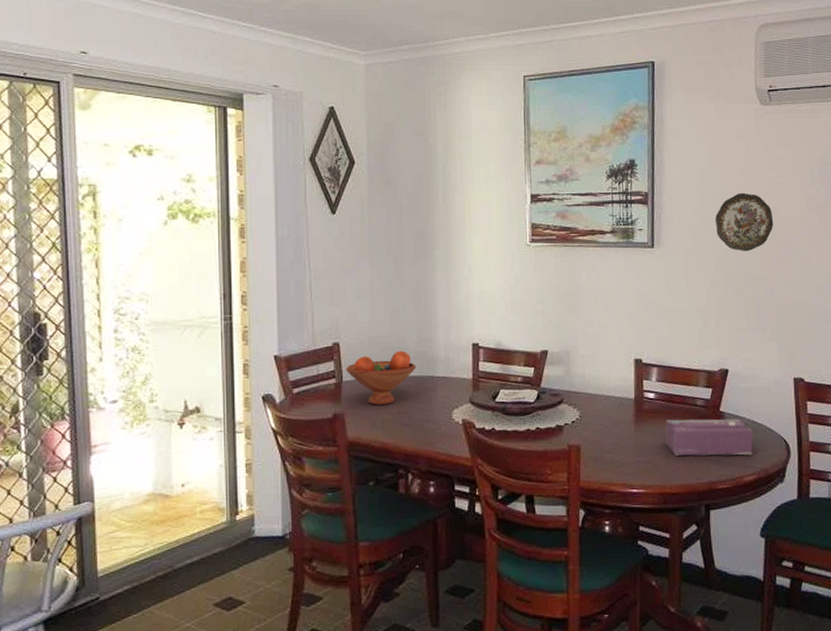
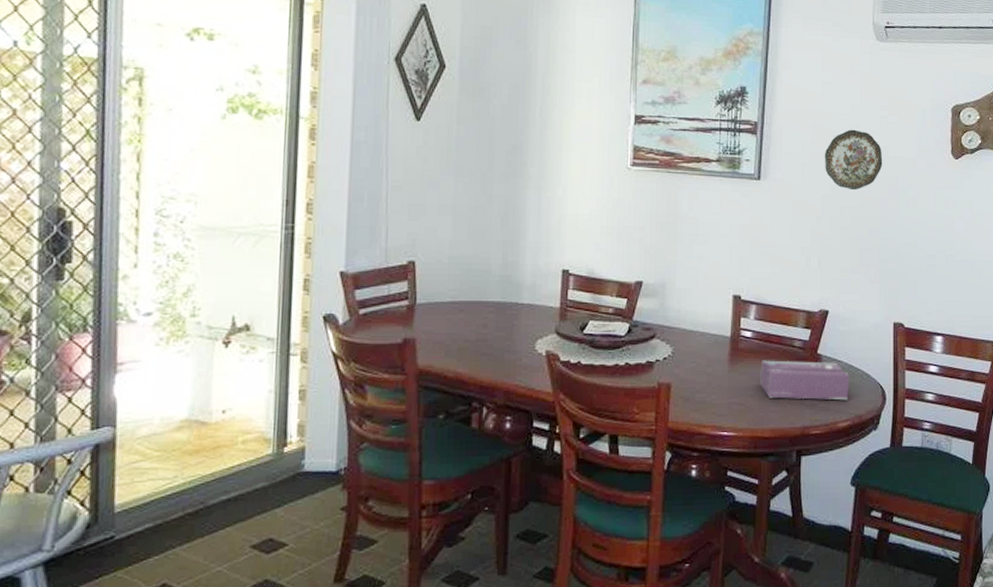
fruit bowl: present [346,350,416,405] -> none [421,273,500,331]

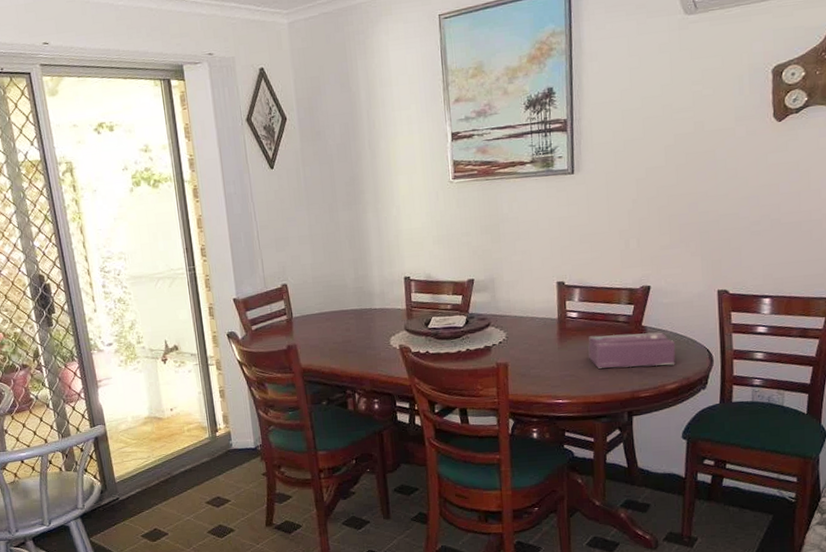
decorative plate: present [824,129,883,191] -> none [636,109,699,170]

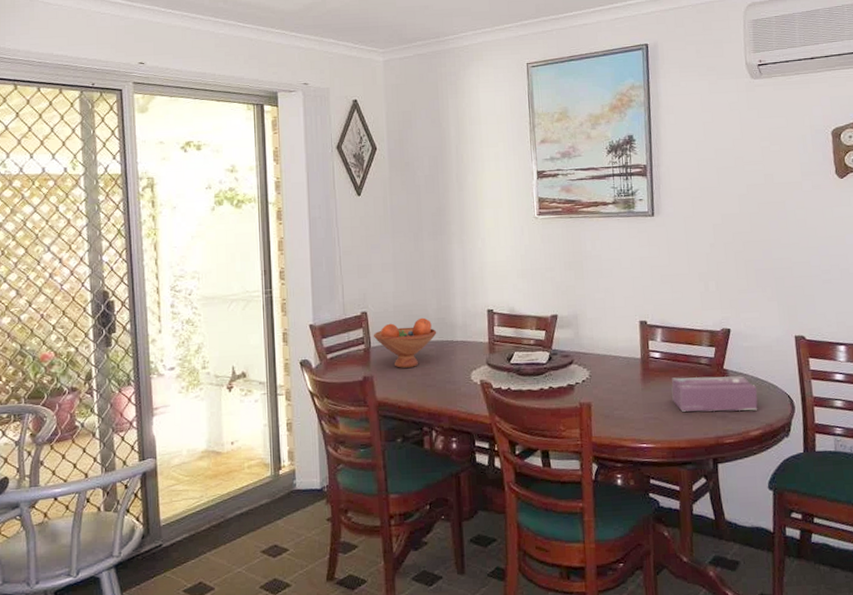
fruit bowl: none [295,287,356,337] -> present [374,317,437,368]

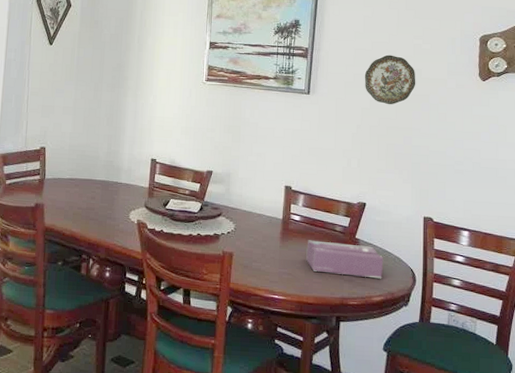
fruit bowl: present [374,317,437,368] -> none [49,158,105,201]
decorative plate: none [711,161,769,218] -> present [364,54,416,105]

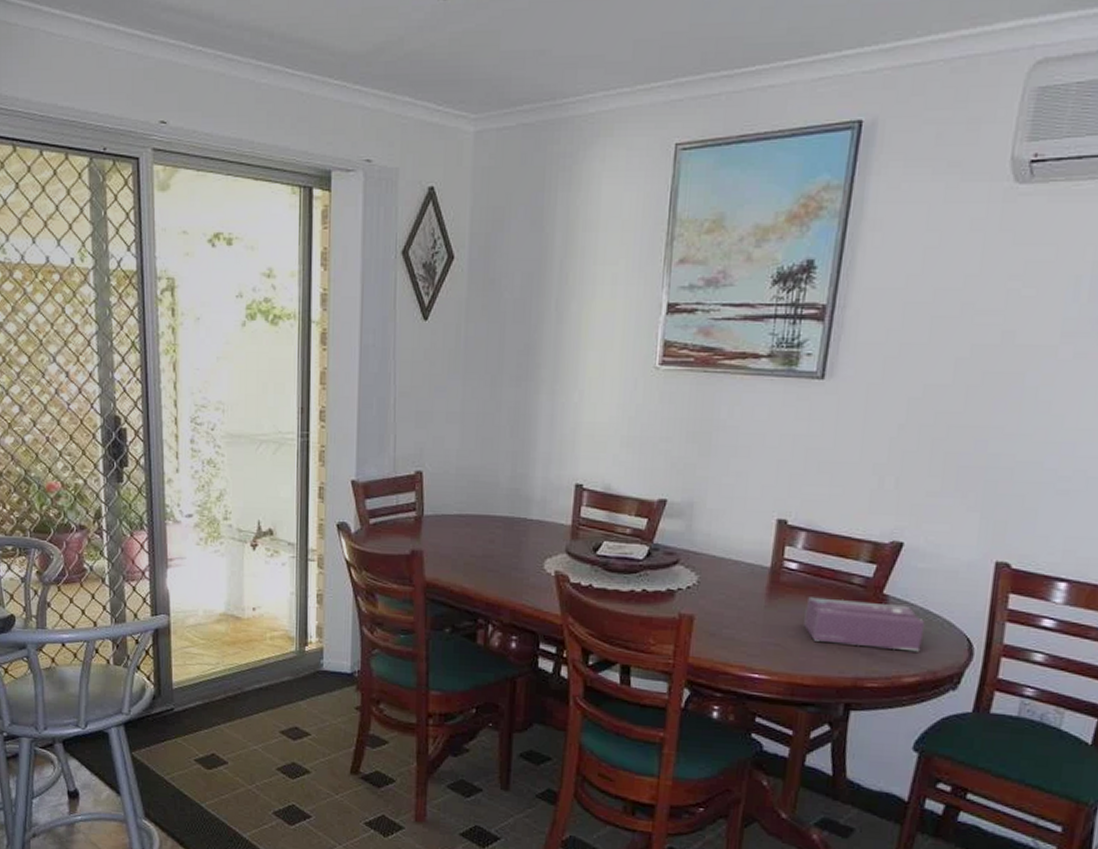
decorative plate: present [364,54,416,105] -> none [916,309,1005,391]

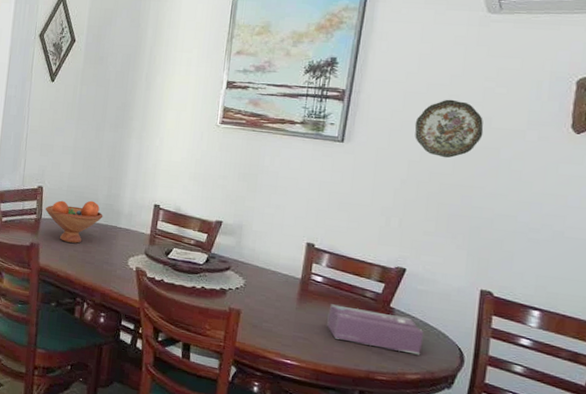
fruit bowl: none [428,485,507,546] -> present [45,200,103,244]
decorative plate: none [916,309,1005,391] -> present [414,99,484,158]

